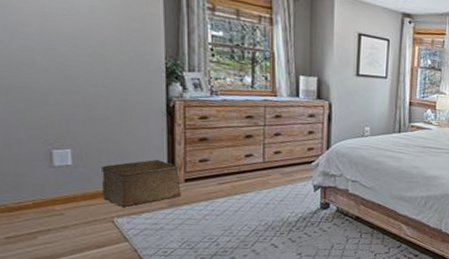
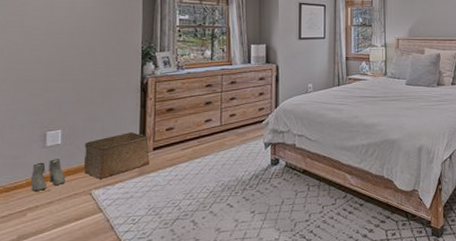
boots: none [37,181,81,214] -> present [30,159,65,191]

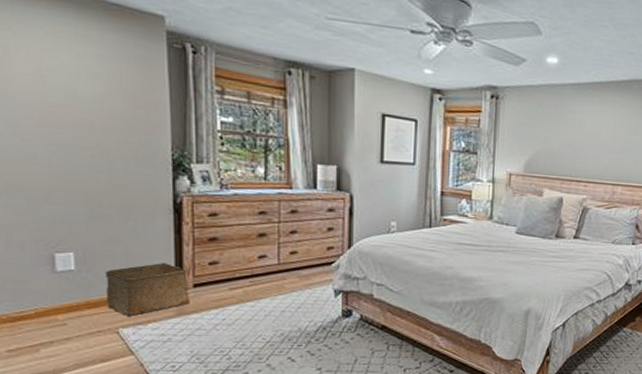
boots: present [30,159,65,191] -> none [39,287,84,324]

